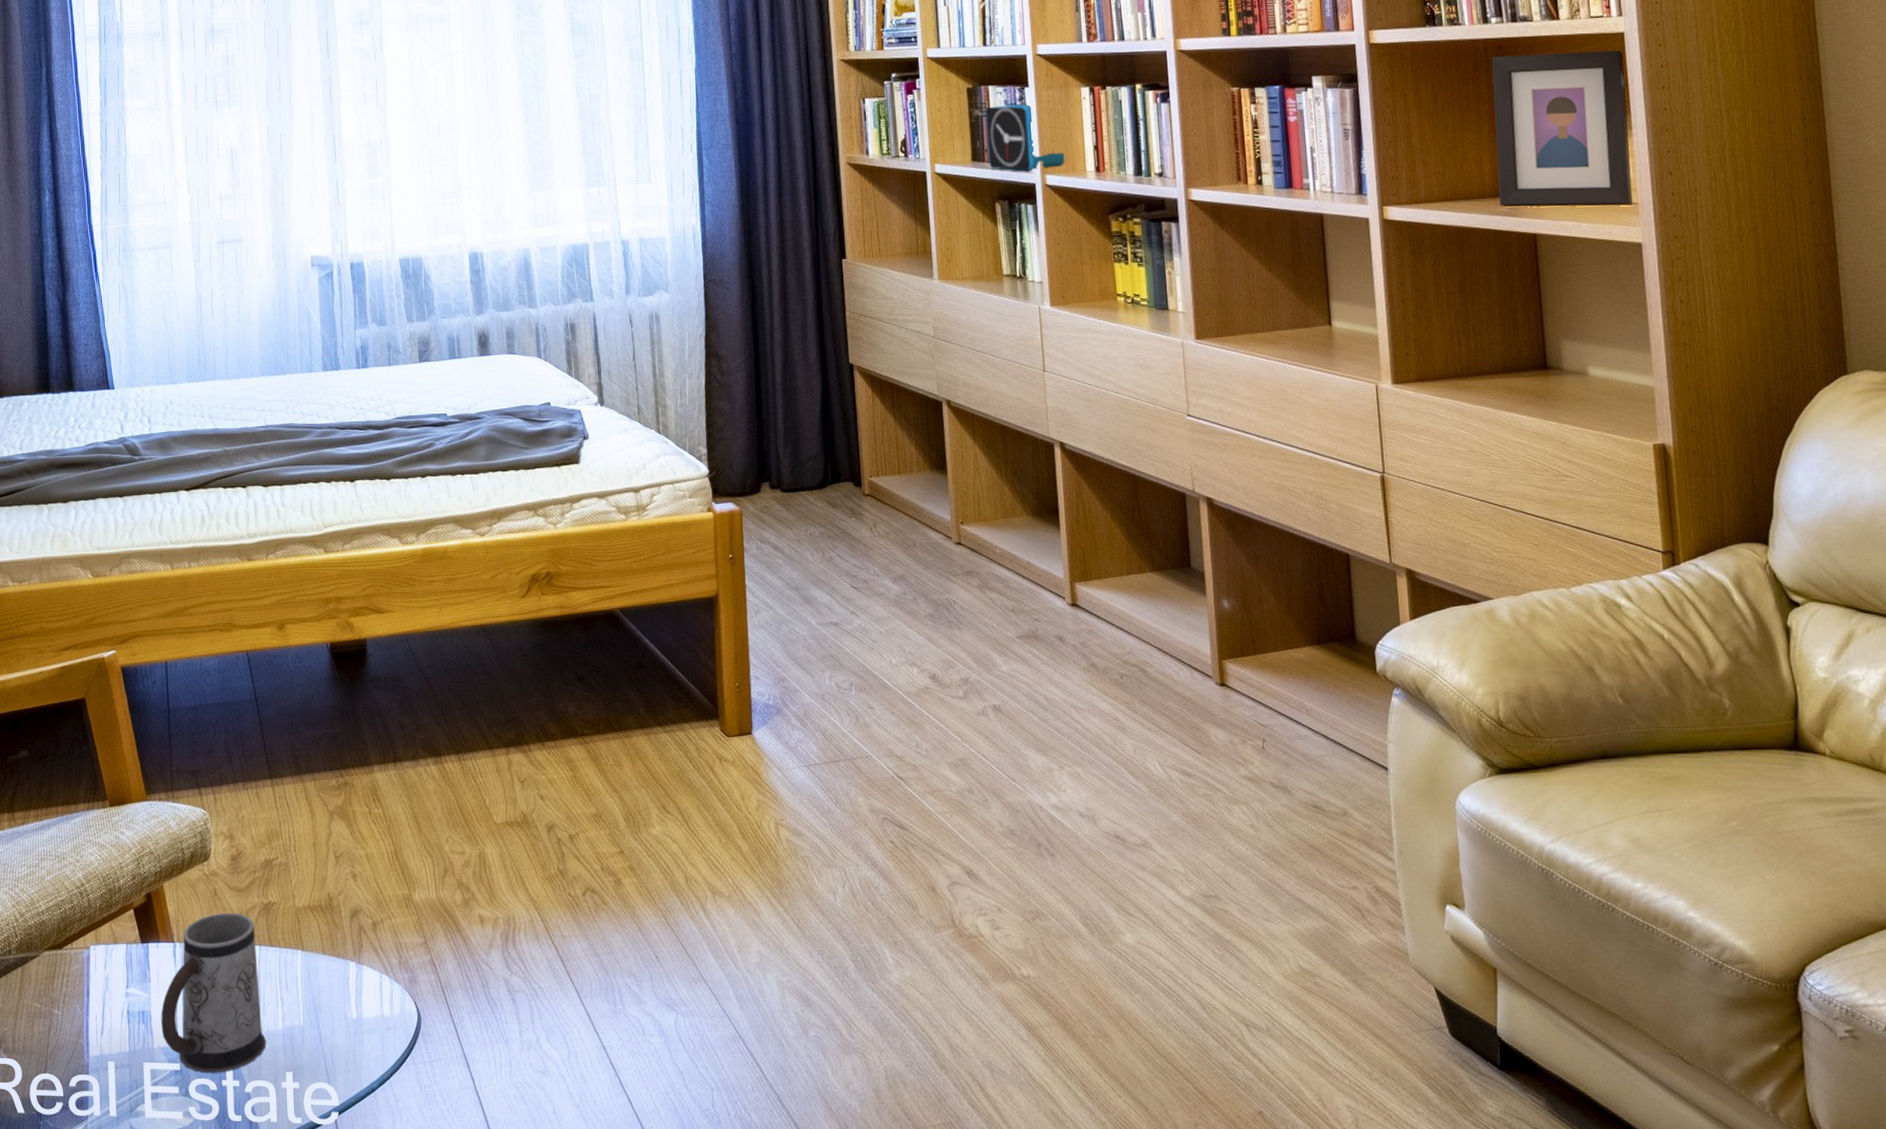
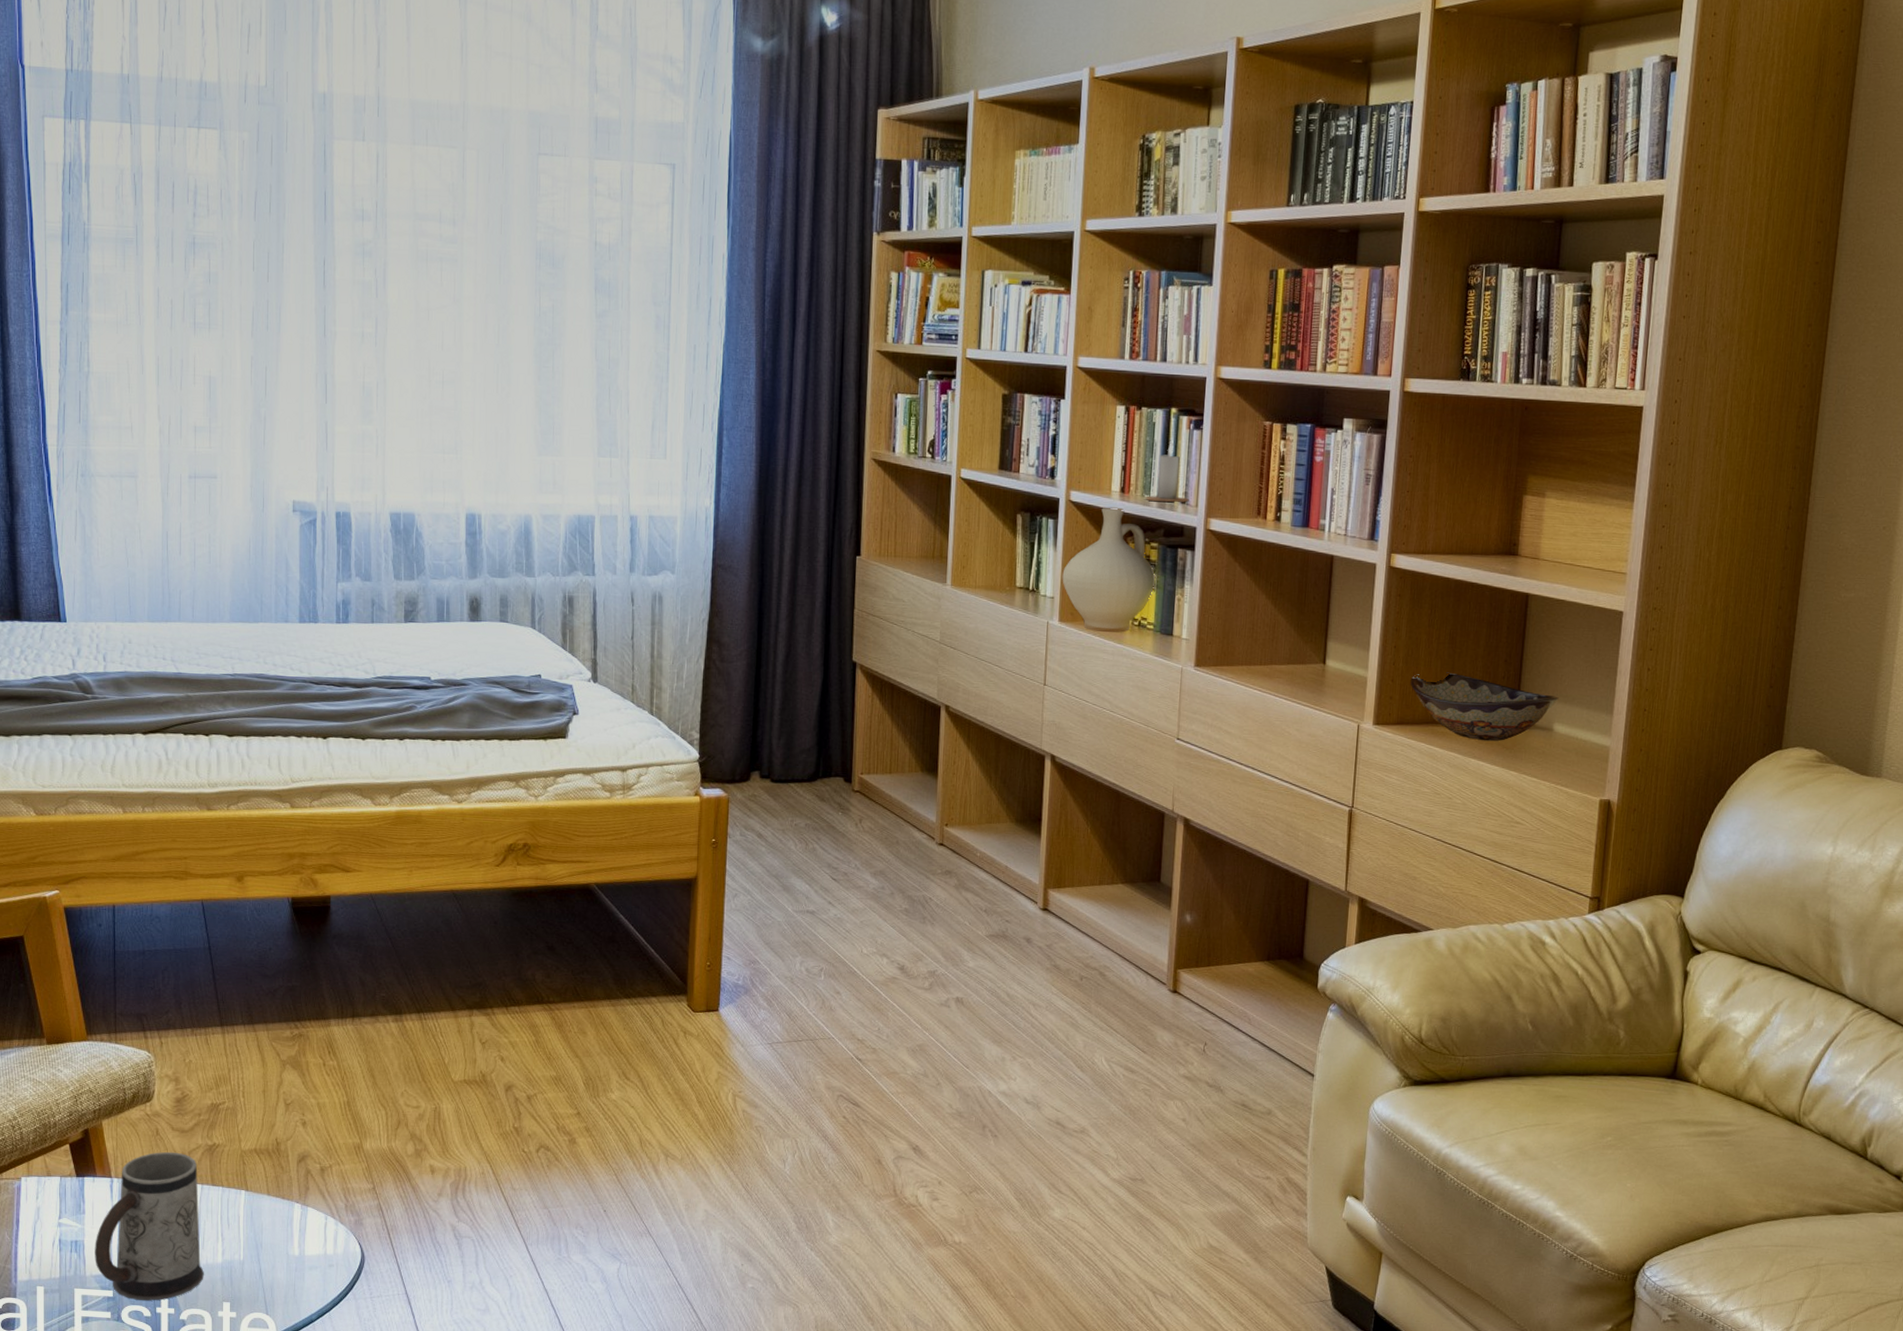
clock: present [984,104,1065,172] -> none [1015,415,1092,485]
ceramic jug: none [1048,186,1145,312] -> present [1062,507,1157,633]
candle: none [1121,113,1166,178] -> present [1145,438,1189,503]
decorative bowl: none [1424,323,1588,392] -> present [1410,673,1559,742]
picture frame: present [1492,50,1633,208] -> none [1500,417,1639,575]

